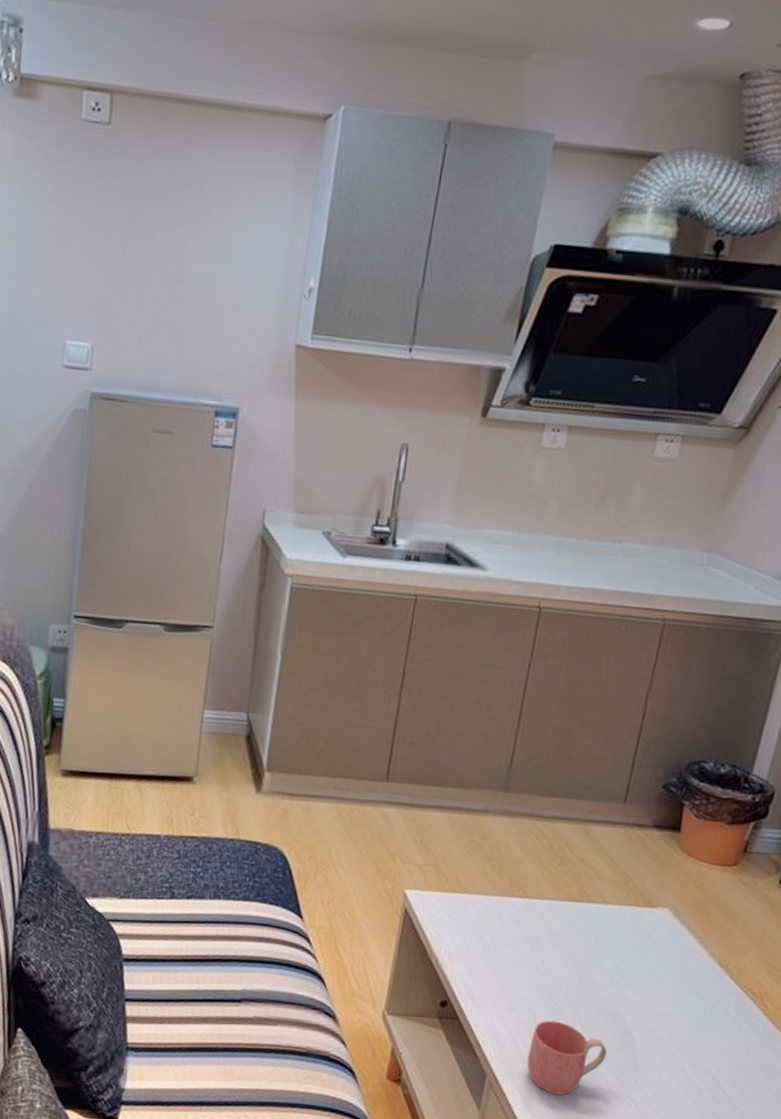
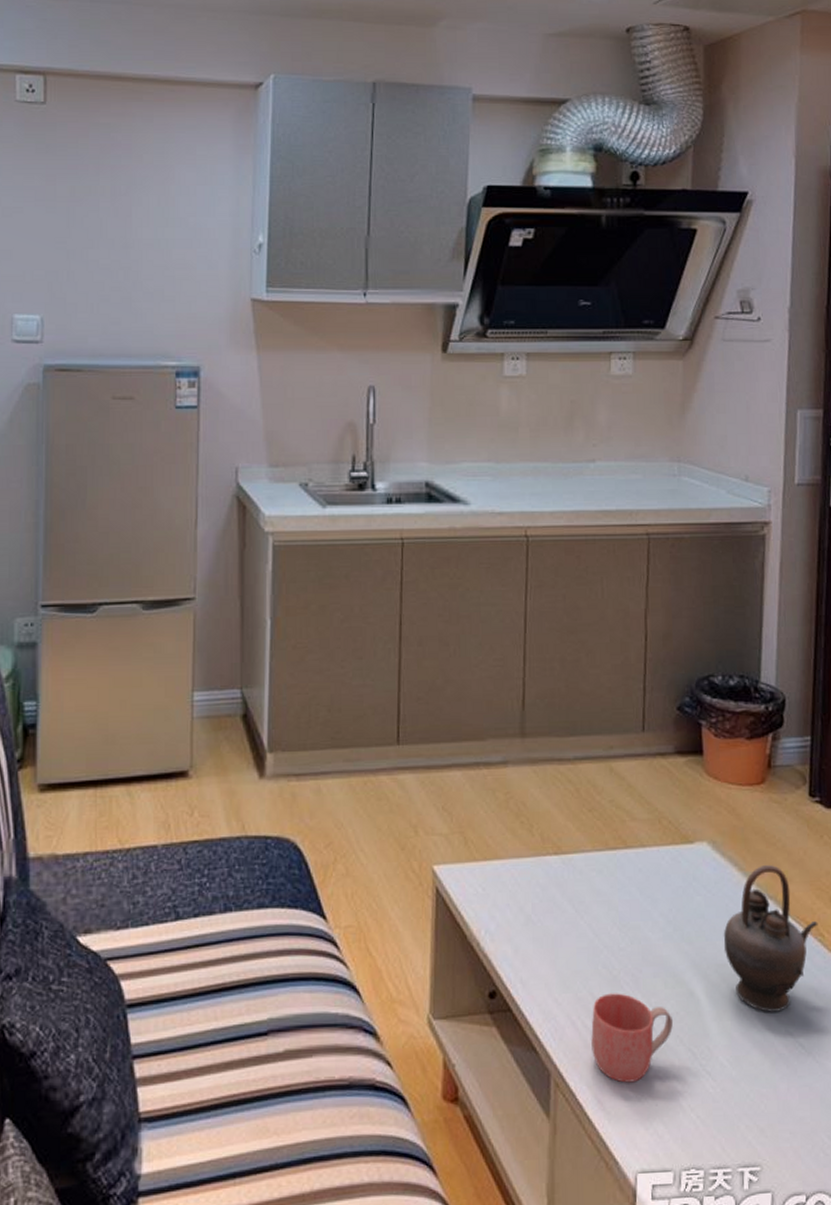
teapot: none [667,937,764,1062] -> present [723,864,818,1012]

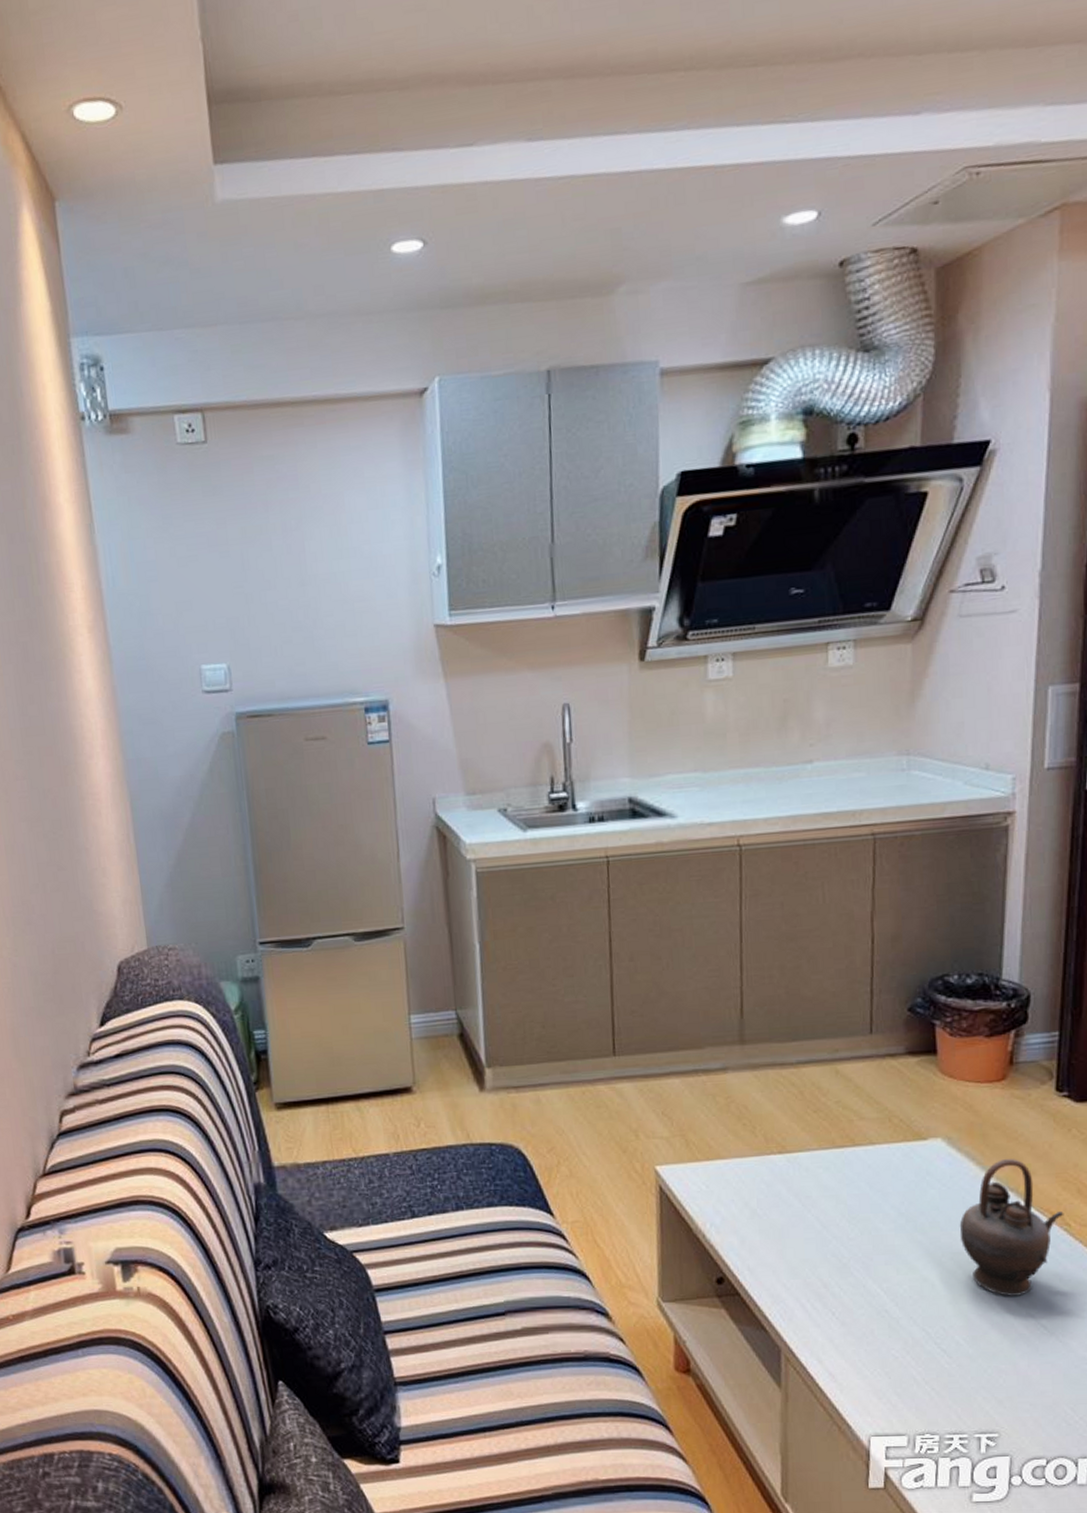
mug: present [591,993,674,1083] -> none [821,1279,907,1358]

